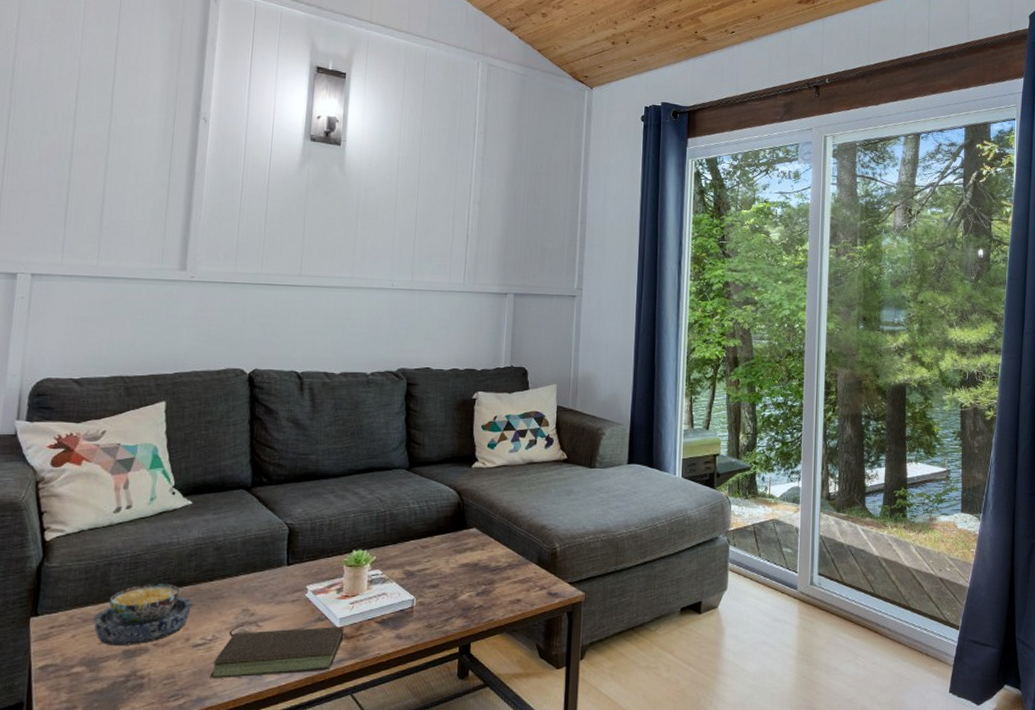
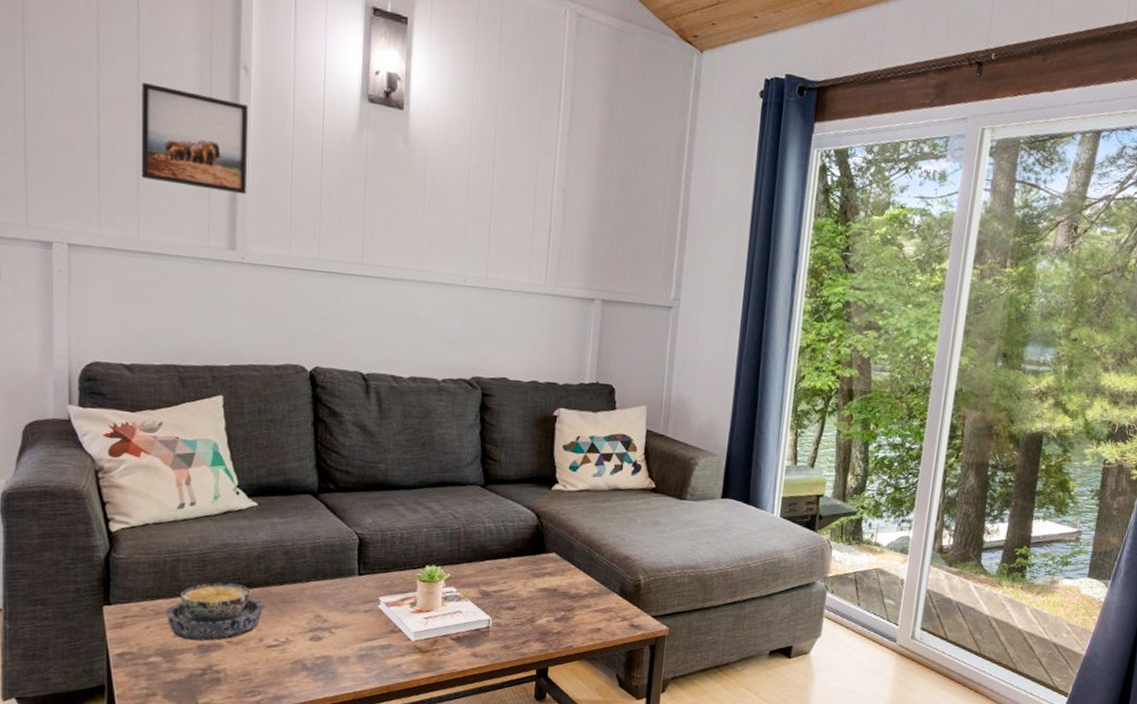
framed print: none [104,135,205,223] -> present [141,83,248,195]
book: present [209,625,344,678] -> none [284,630,419,682]

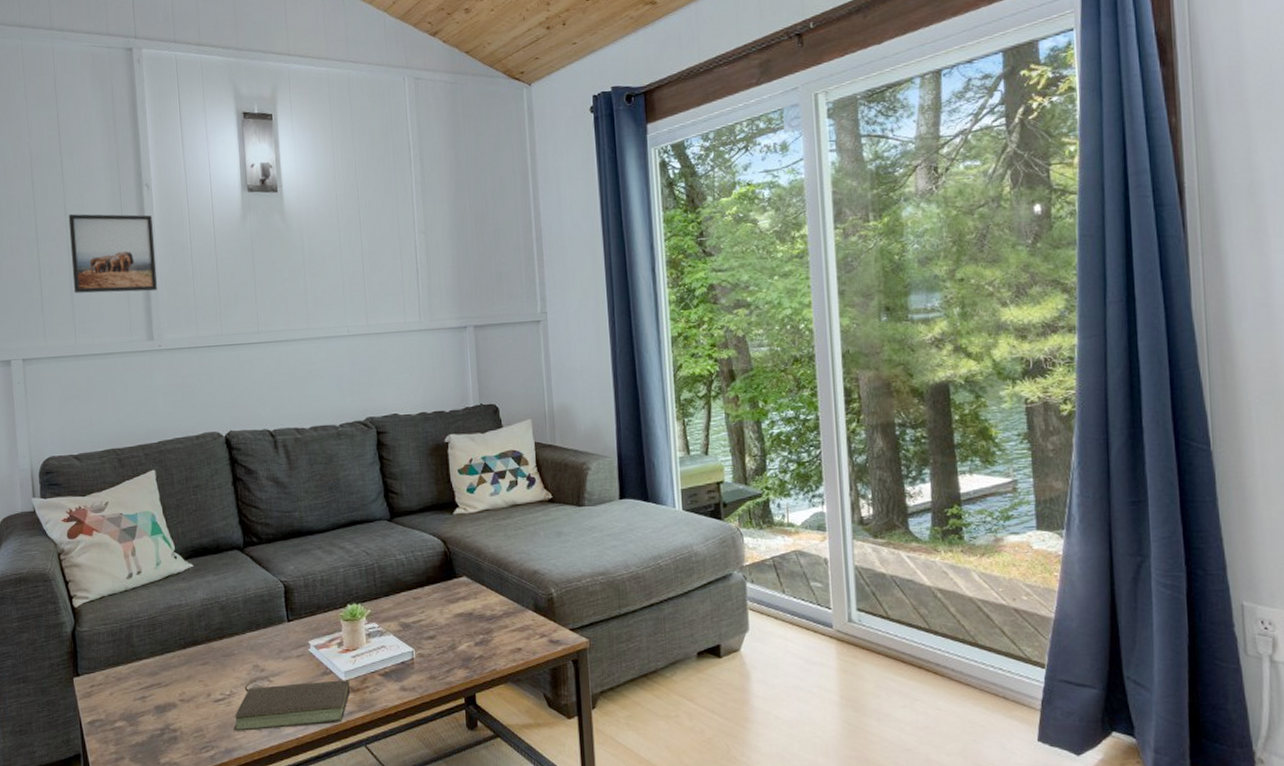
bowl: present [165,582,264,641] -> none [125,642,209,702]
book: none [284,630,419,682] -> present [233,680,351,731]

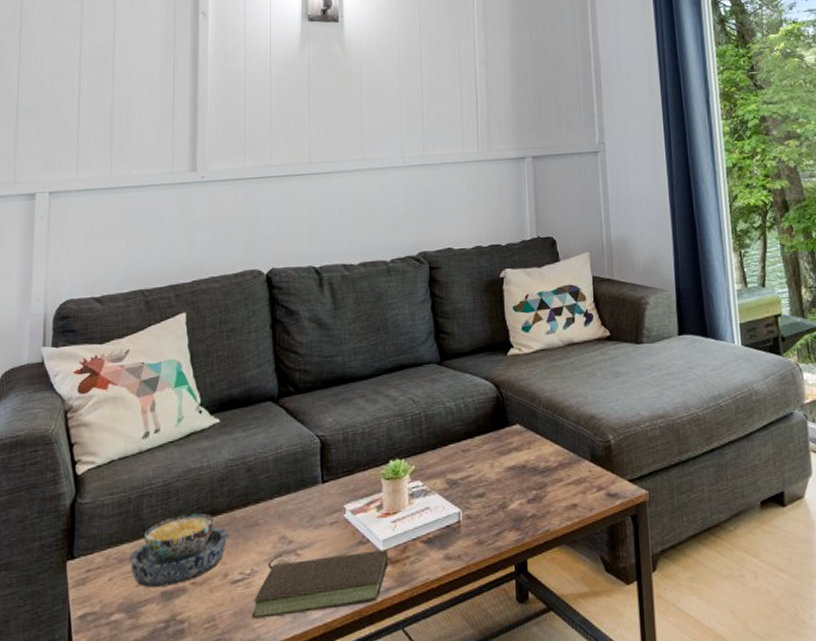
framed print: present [68,214,157,294] -> none [114,40,206,122]
bowl: none [125,642,209,702] -> present [128,513,228,587]

